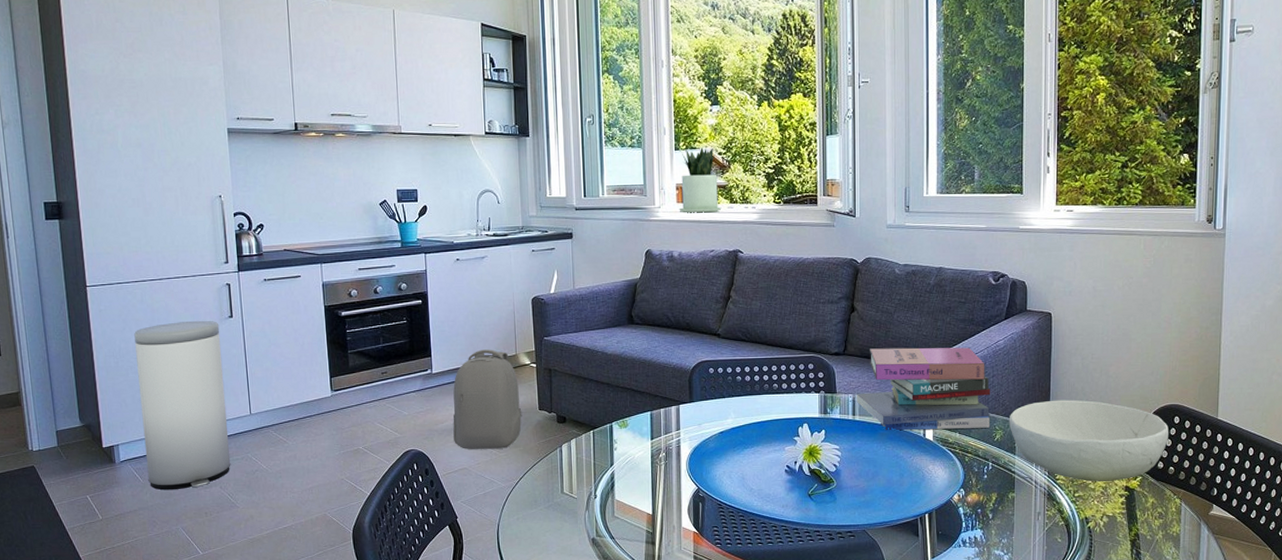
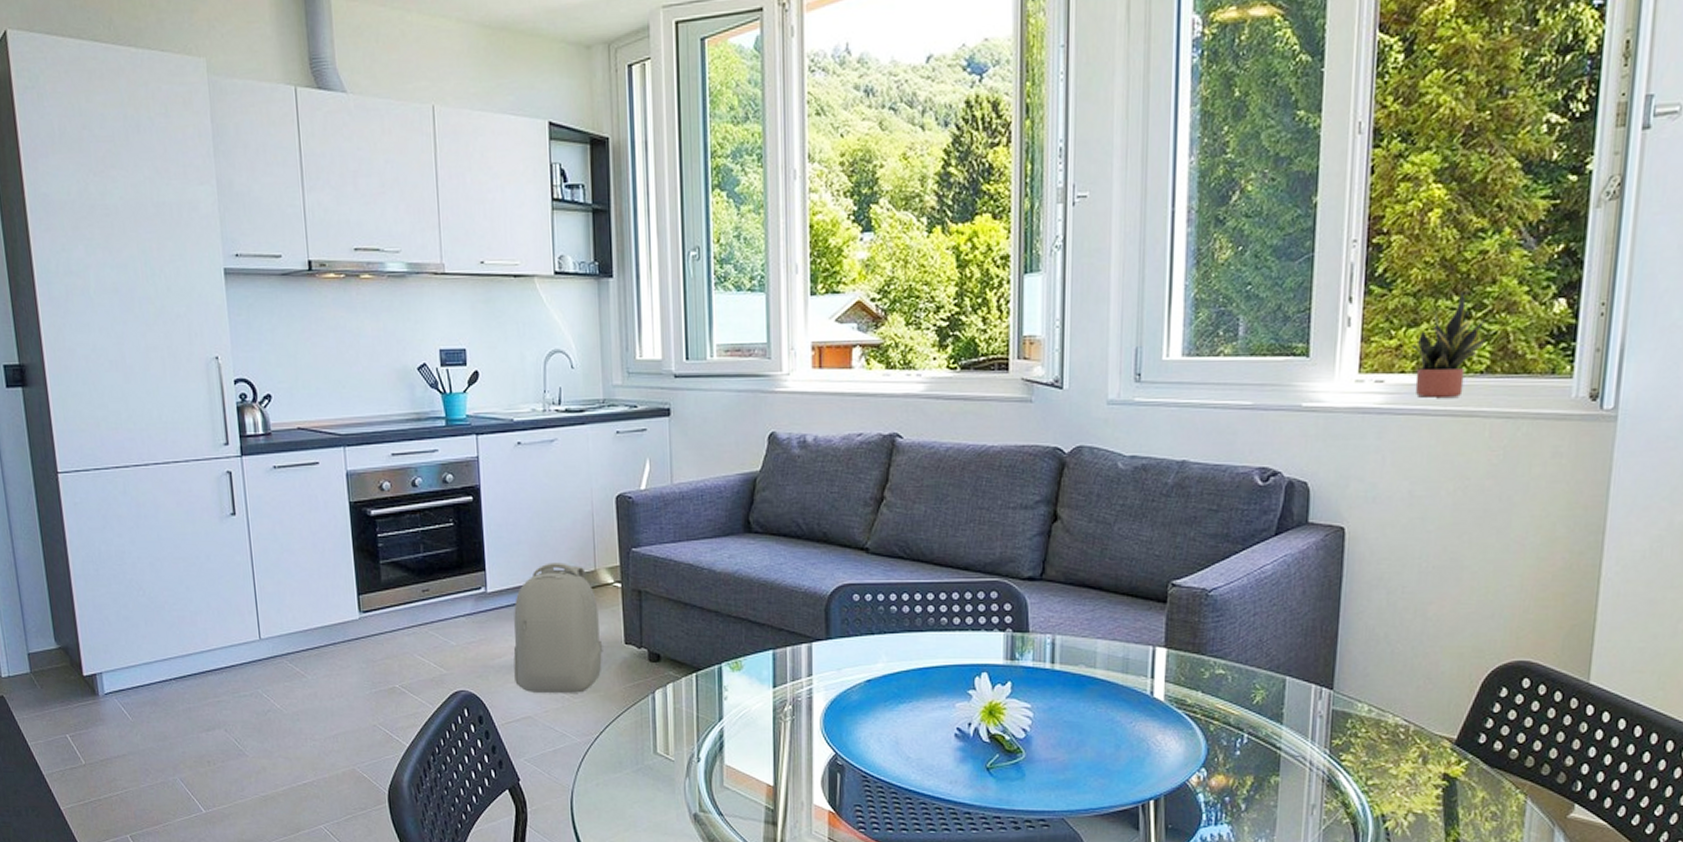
pedal bin: present [134,320,231,490] -> none [116,518,238,732]
planter: present [679,148,722,213] -> none [815,291,874,383]
books: present [856,347,991,431] -> none [1056,572,1251,686]
bowl: present [1008,399,1169,482] -> none [1274,650,1513,766]
potted plant: none [1090,149,1138,222] -> present [1412,292,1486,398]

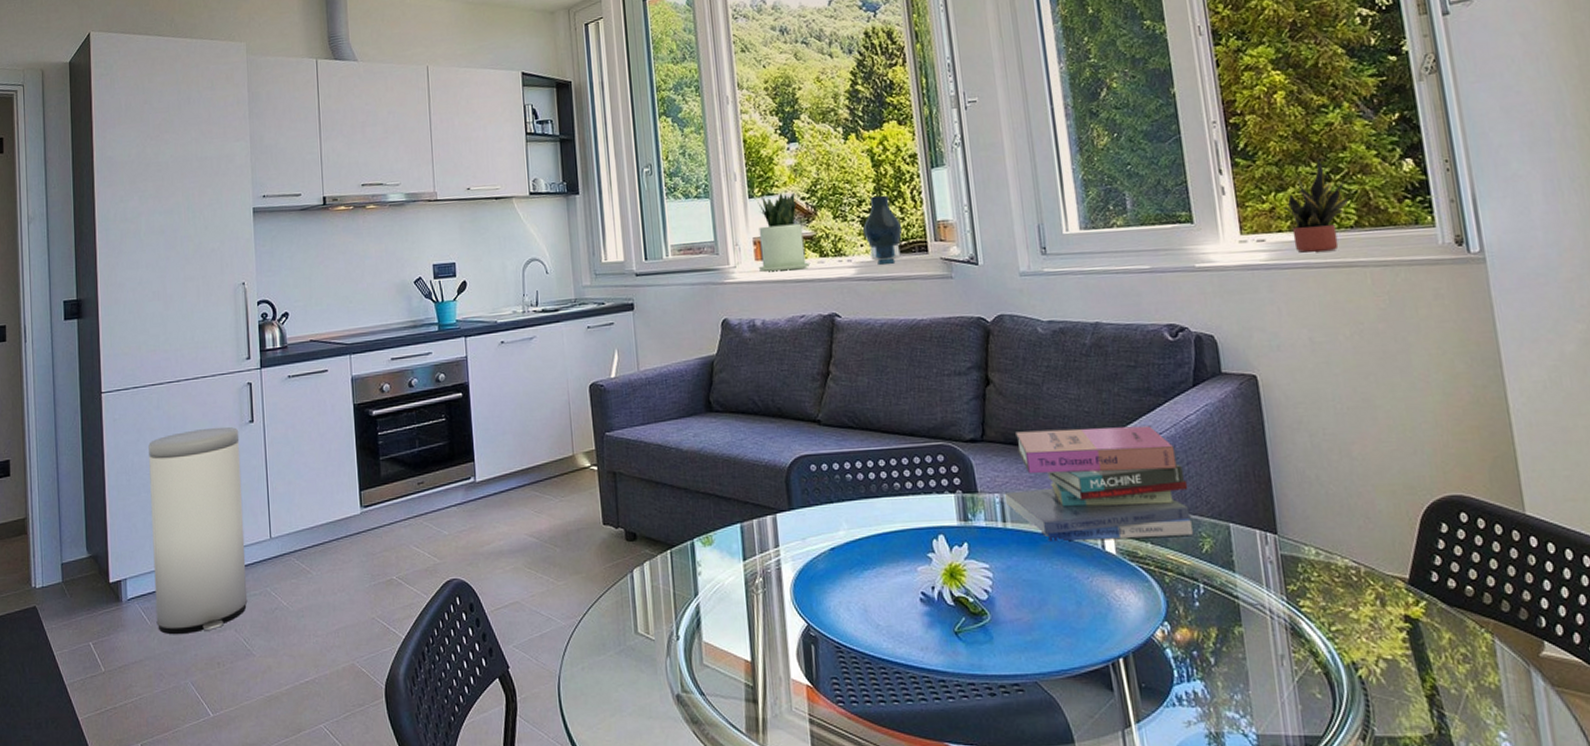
pedal bin: none [116,518,238,732] -> present [148,427,248,635]
backpack: present [513,563,603,693] -> none [500,450,583,578]
planter: none [815,291,874,383] -> present [757,193,811,273]
vase: none [938,301,983,383] -> present [863,195,903,266]
books: none [1056,572,1251,686] -> present [1004,425,1194,543]

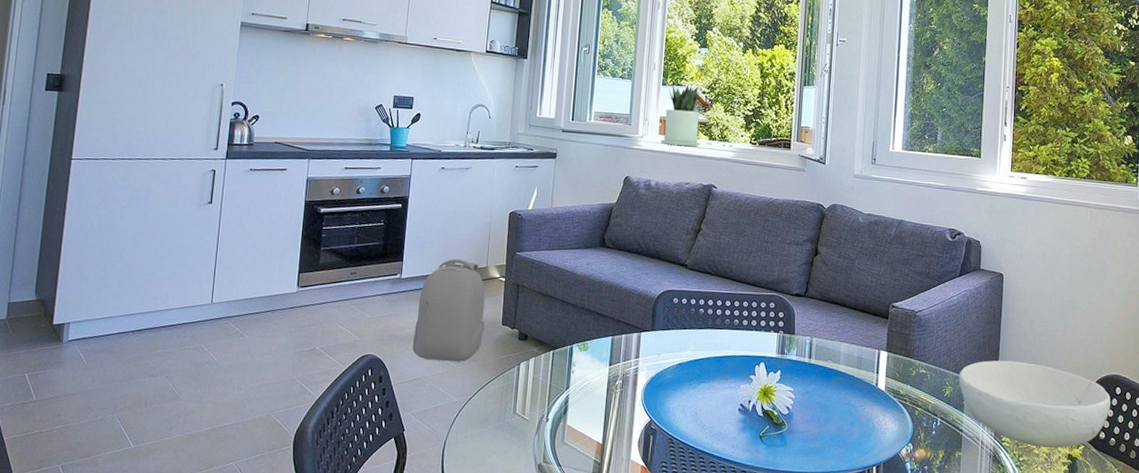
pedal bin: present [148,427,248,635] -> none [92,203,197,376]
backpack: none [500,450,583,578] -> present [412,258,485,362]
vase: present [863,195,903,266] -> none [745,100,775,154]
books: present [1004,425,1194,543] -> none [813,293,943,383]
bowl: none [1218,492,1457,609] -> present [958,360,1111,448]
potted plant: present [1284,159,1349,253] -> none [1043,126,1086,193]

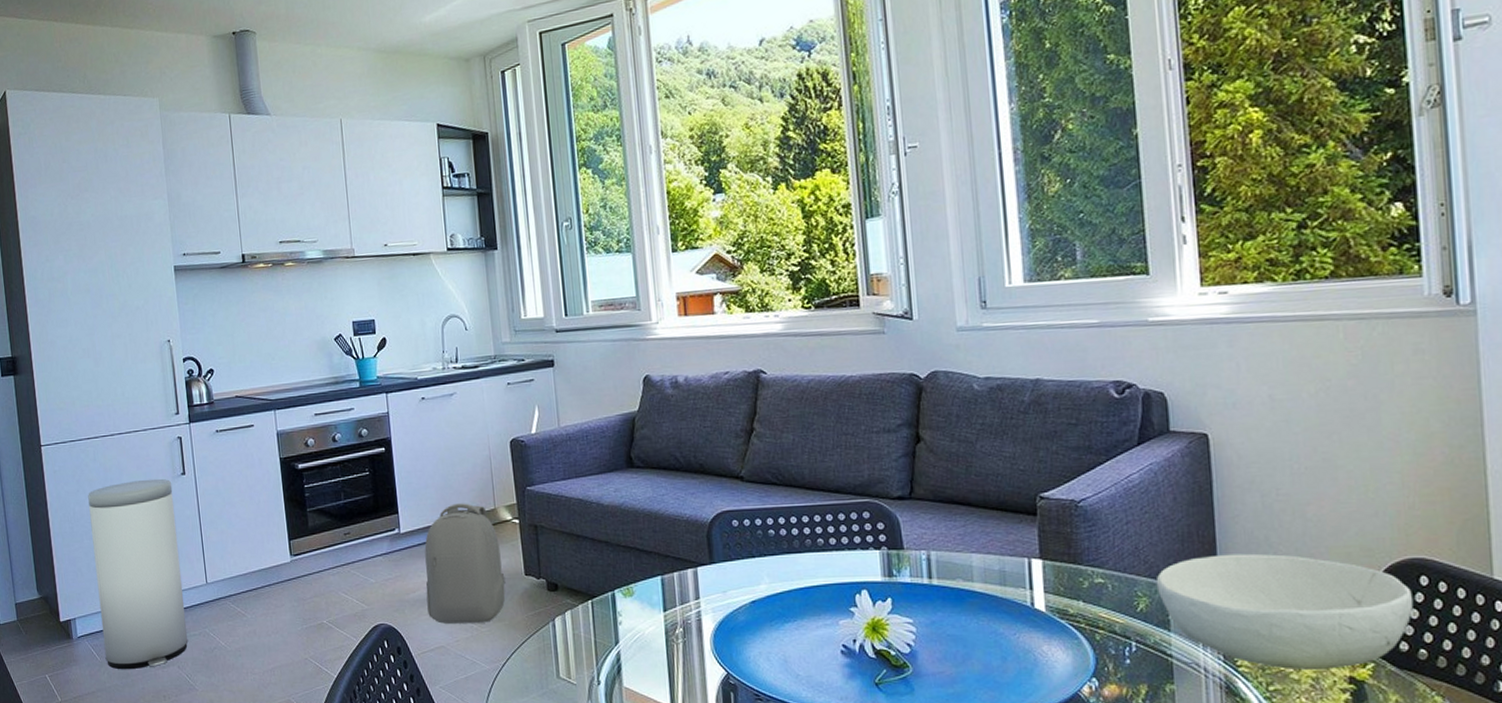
pedal bin: none [92,203,197,376] -> present [88,478,189,670]
planter: present [660,84,701,147] -> none [681,246,736,328]

